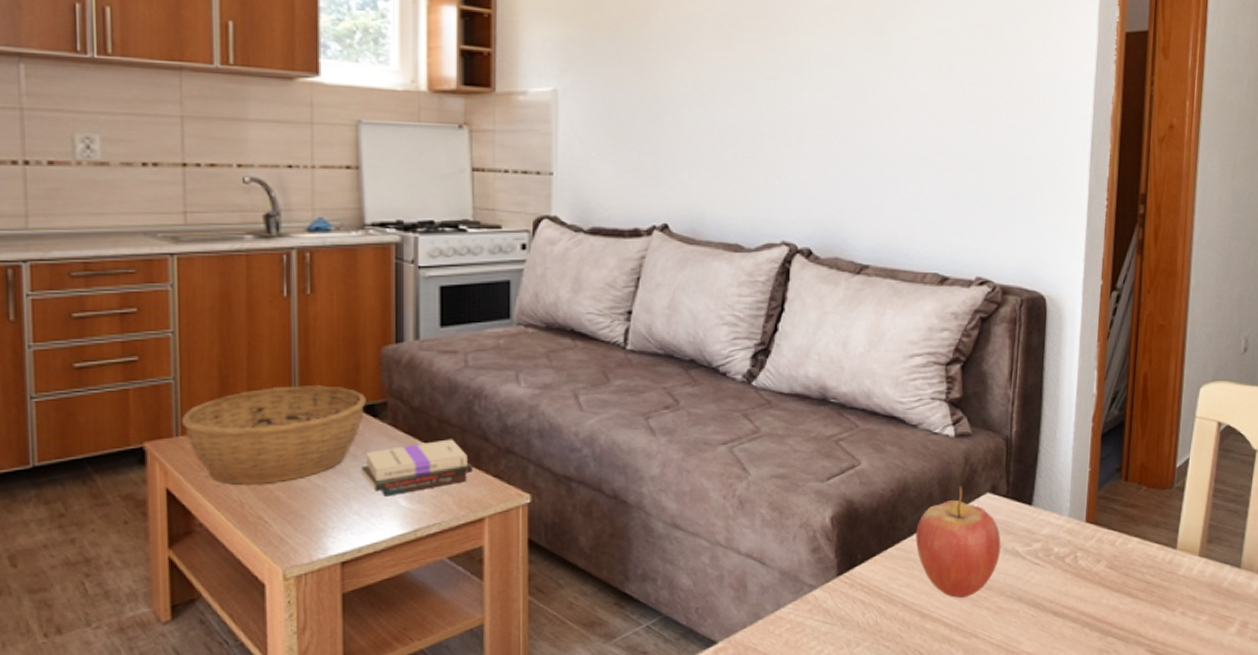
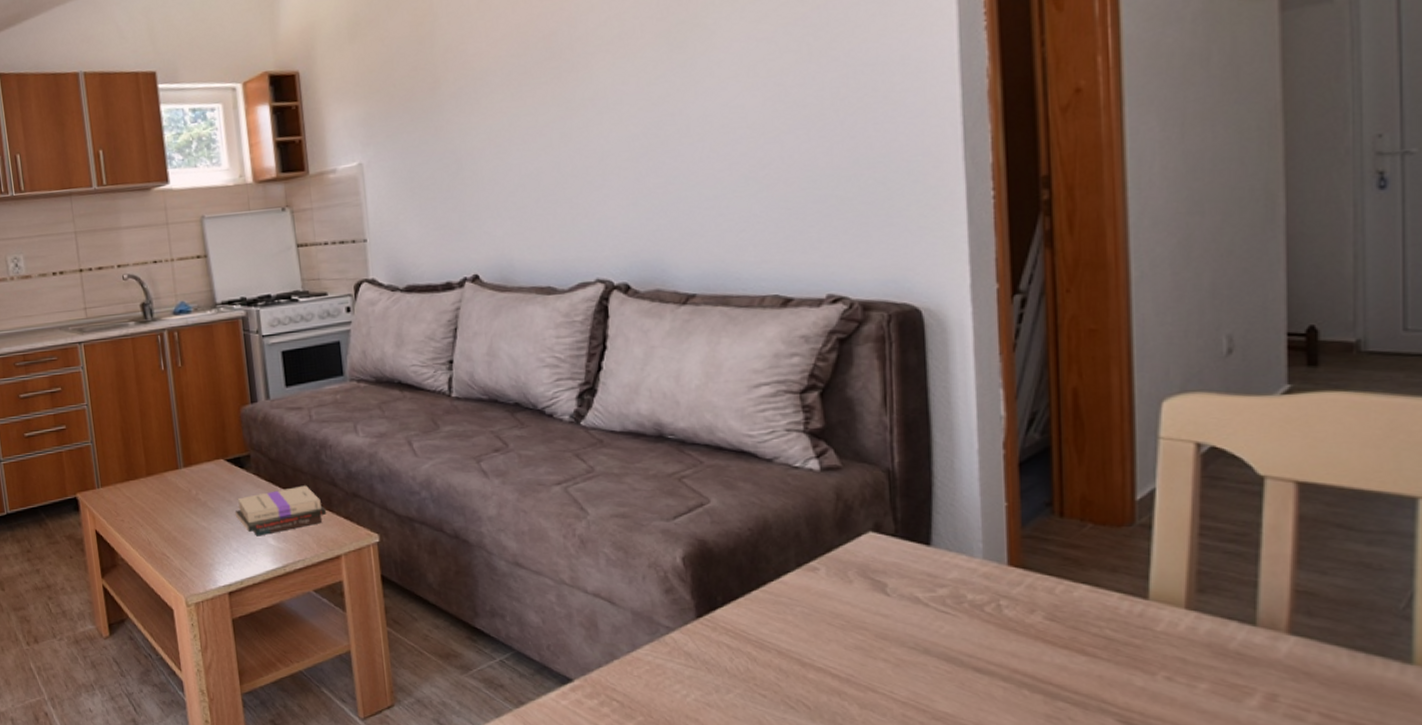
basket: present [182,385,366,485] -> none [100,442,234,527]
fruit: present [915,486,1001,598] -> none [784,524,895,647]

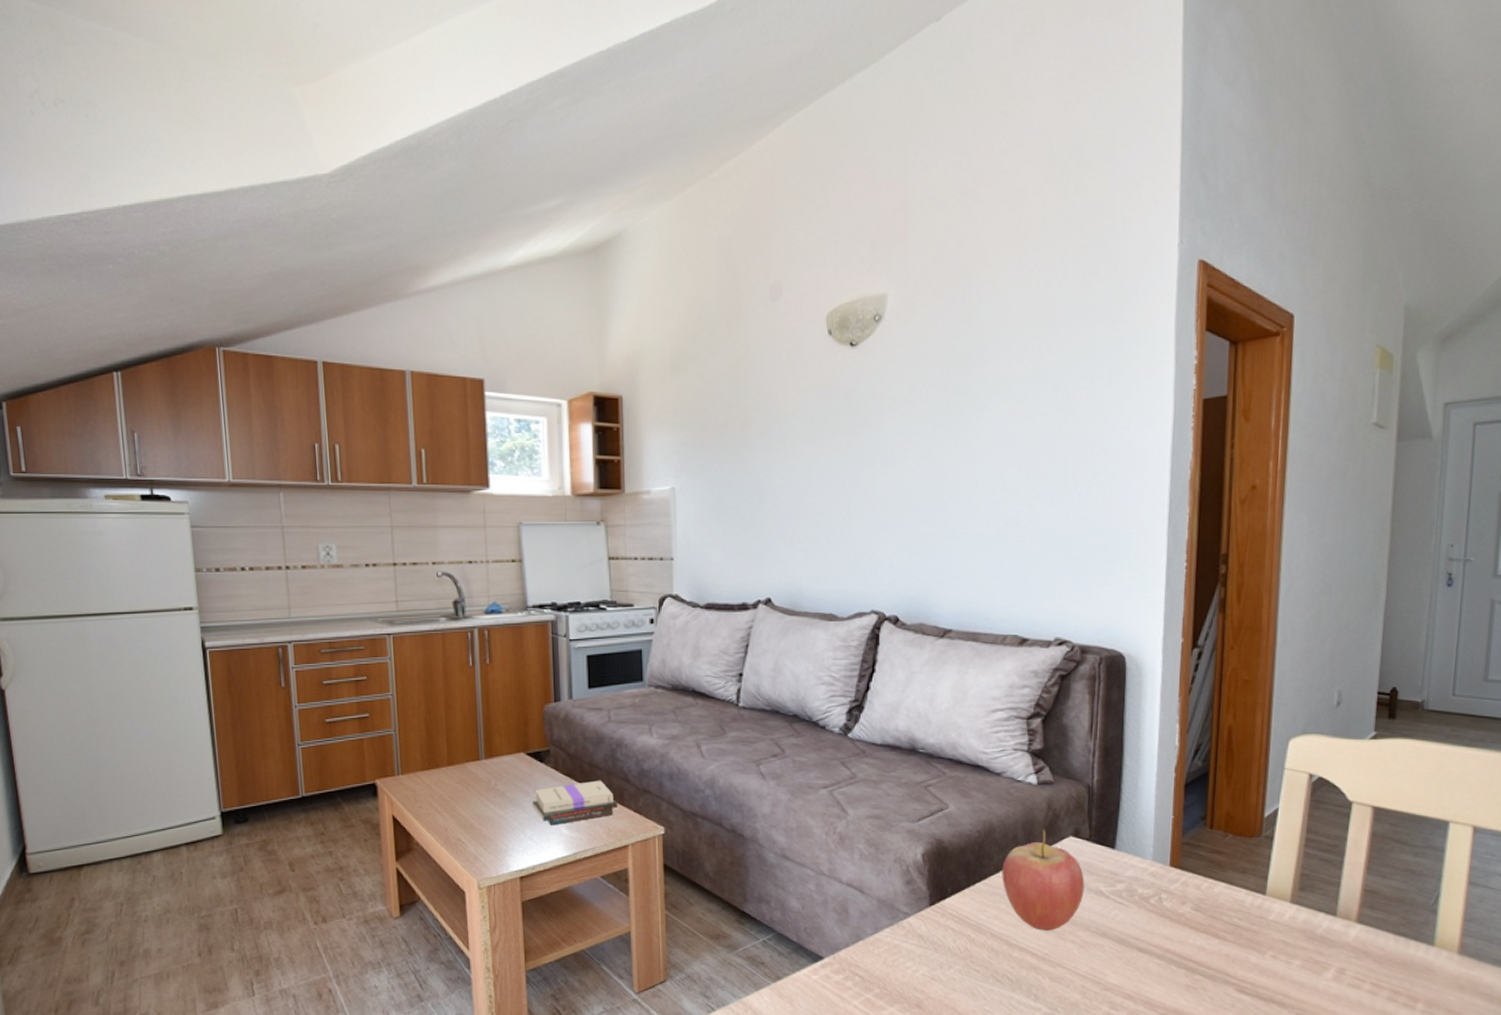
fruit: none [784,524,895,647] -> present [1002,829,1085,931]

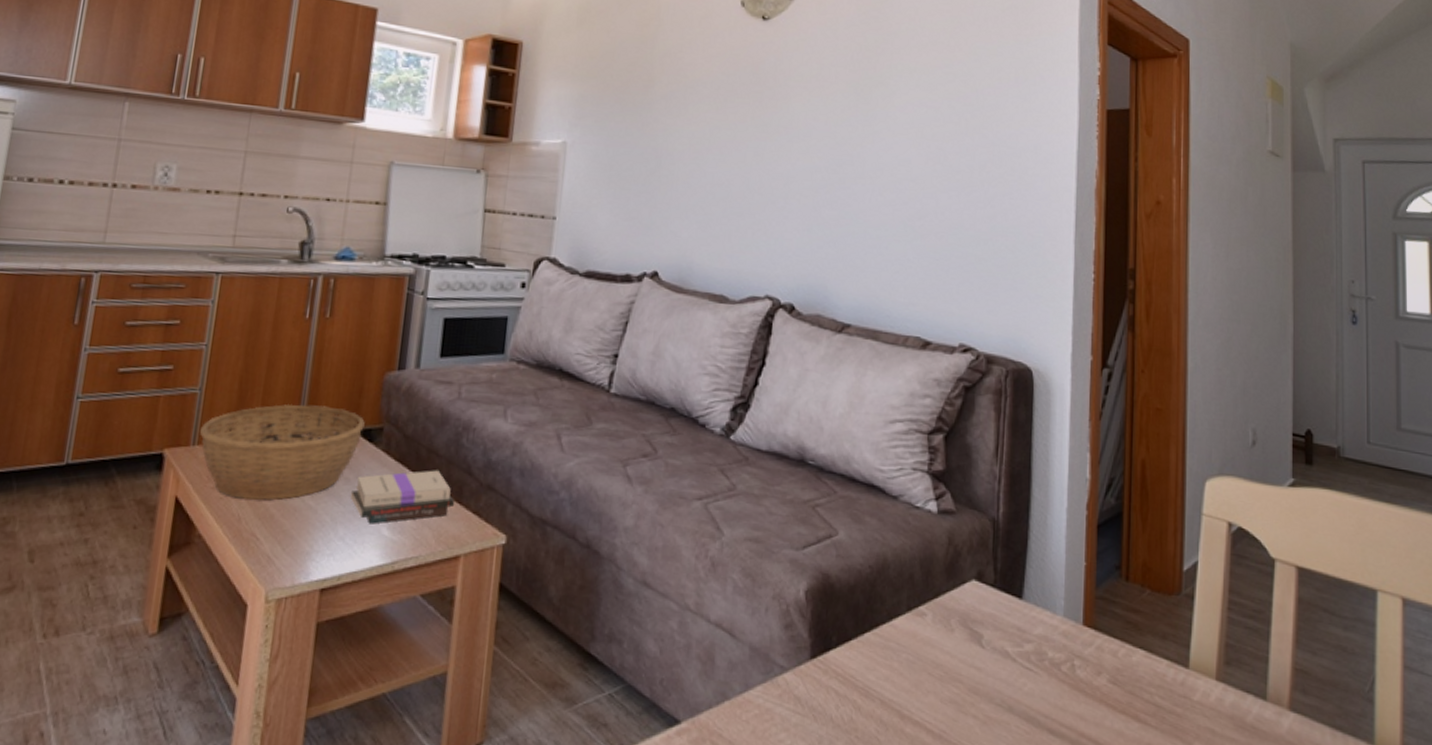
basket: none [401,736,534,814] -> present [200,403,365,501]
fruit: present [1002,829,1085,931] -> none [895,569,989,700]

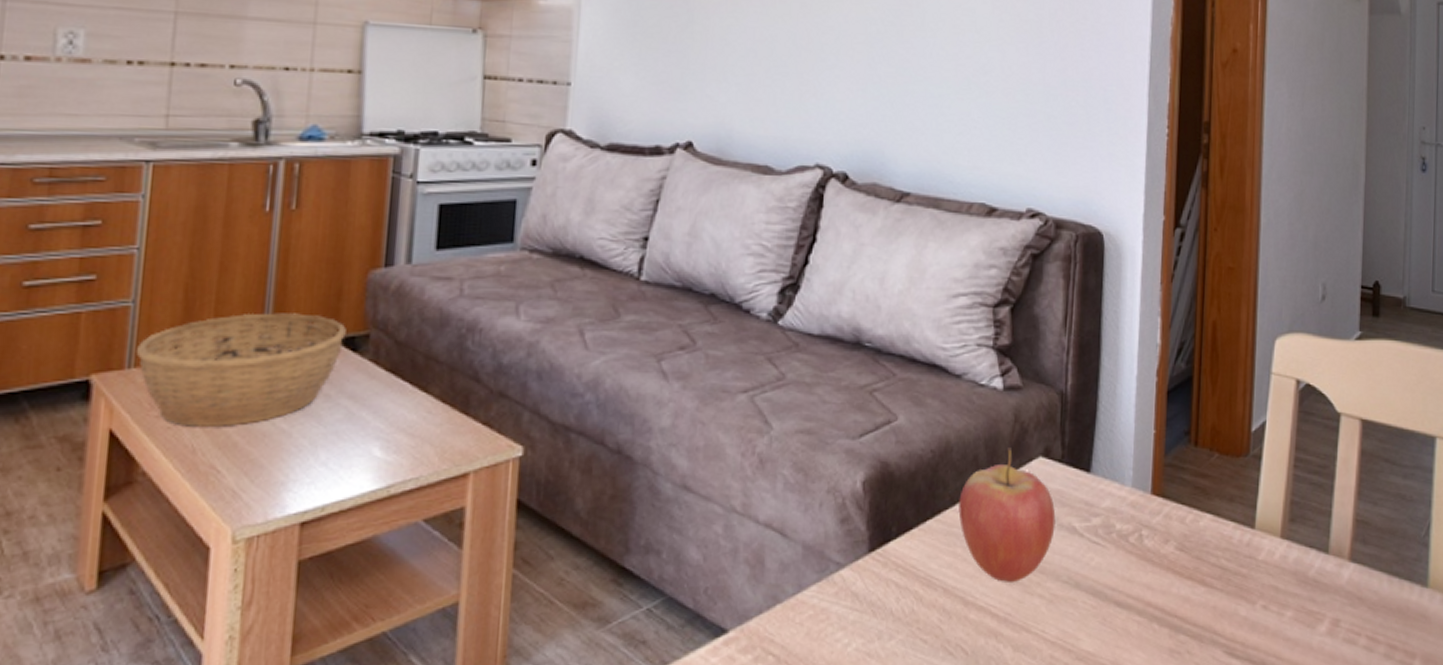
books: present [350,470,455,524] -> none [331,379,461,445]
fruit: none [895,569,989,700] -> present [958,447,1056,582]

